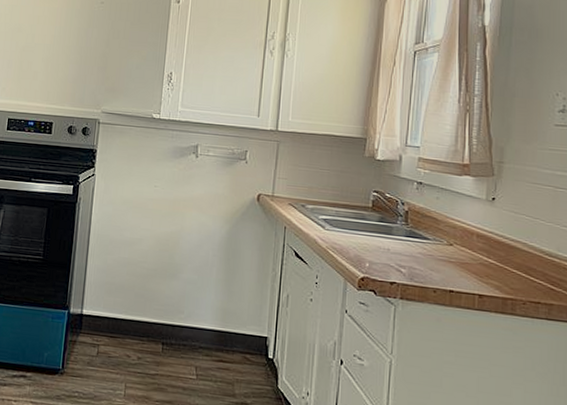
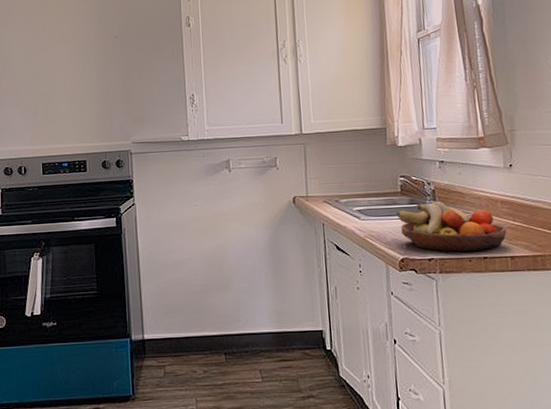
fruit bowl: none [363,222,478,283] -> present [396,201,507,252]

